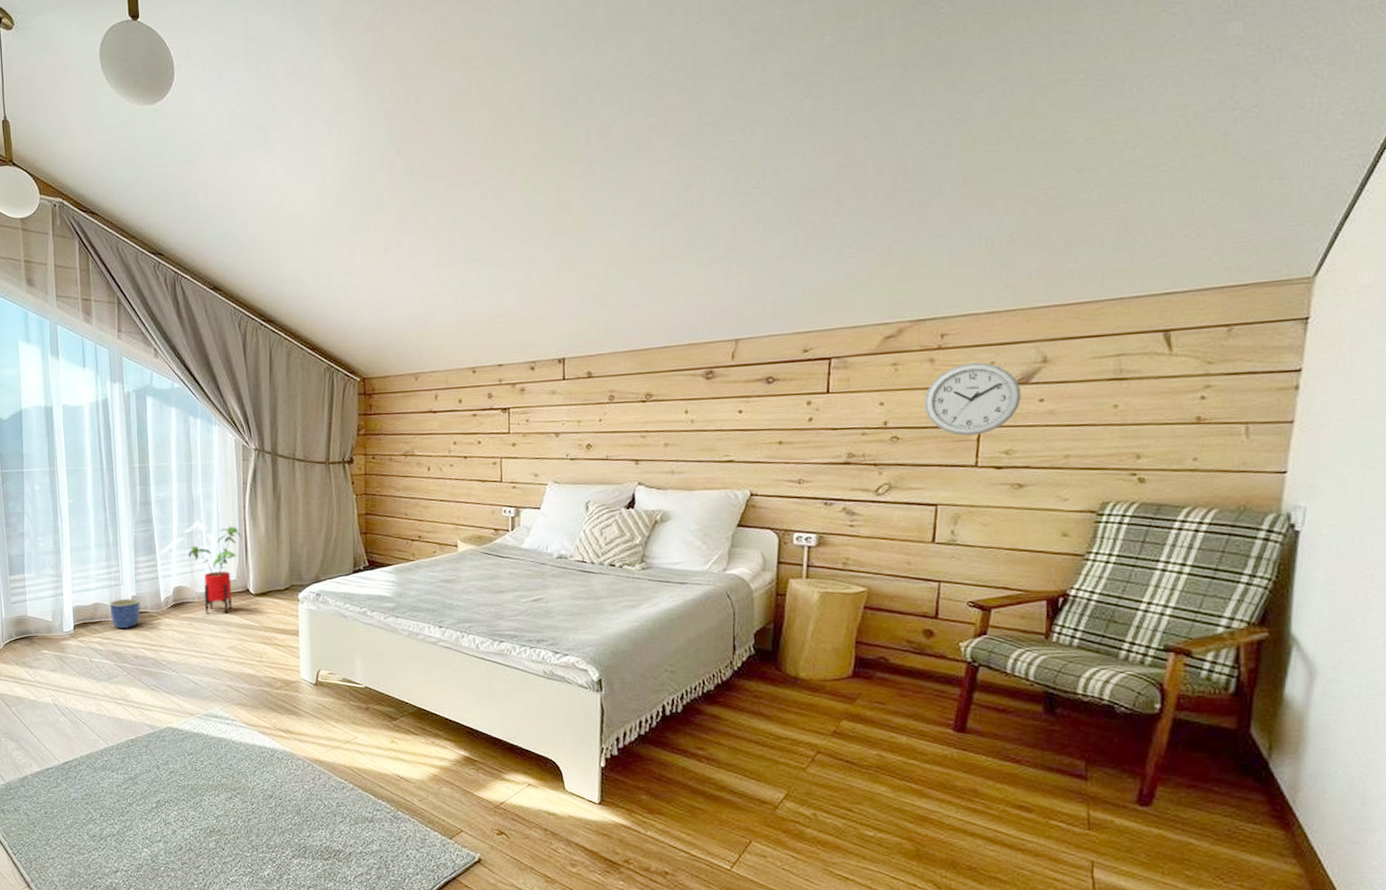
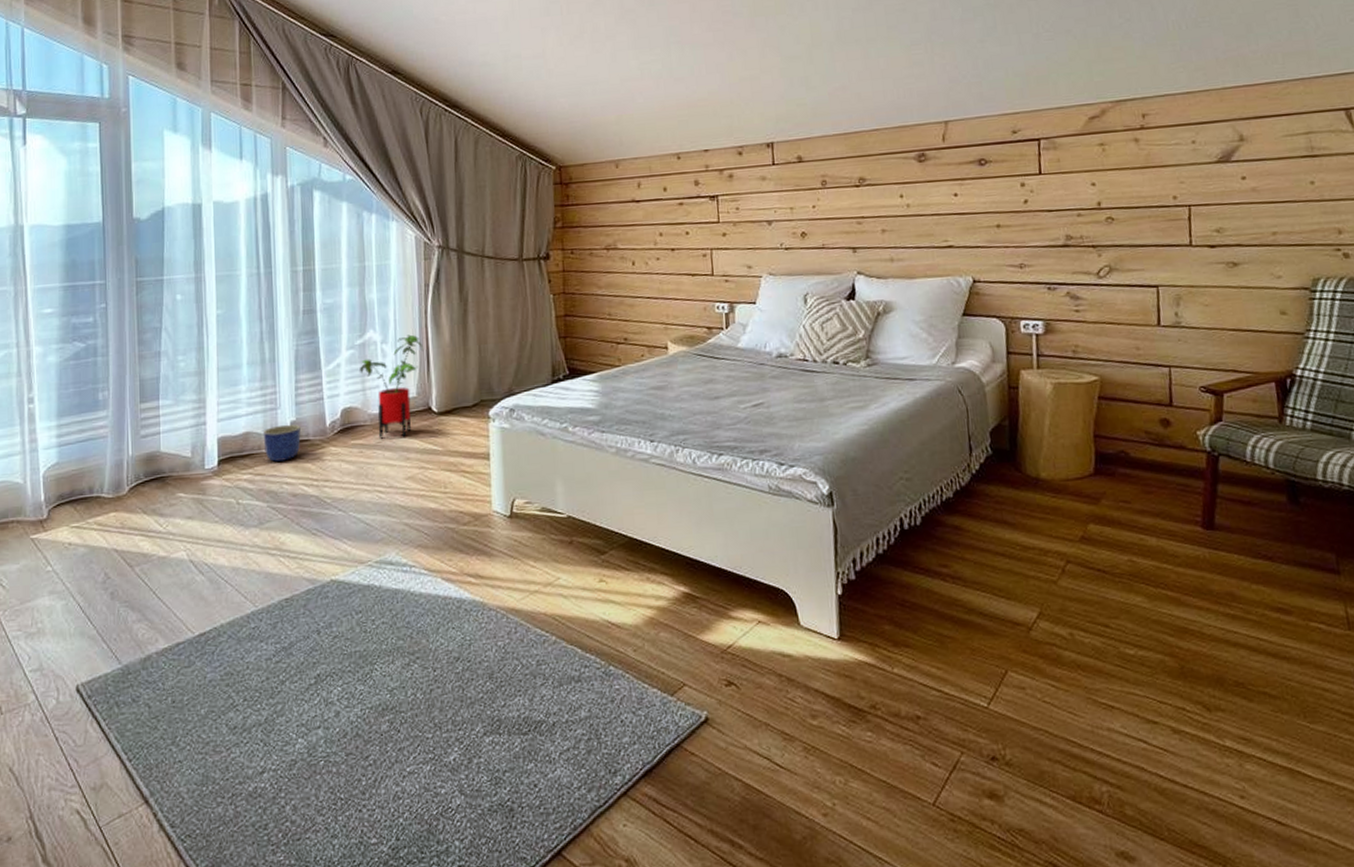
wall clock: present [925,362,1021,436] -> none [1134,141,1225,215]

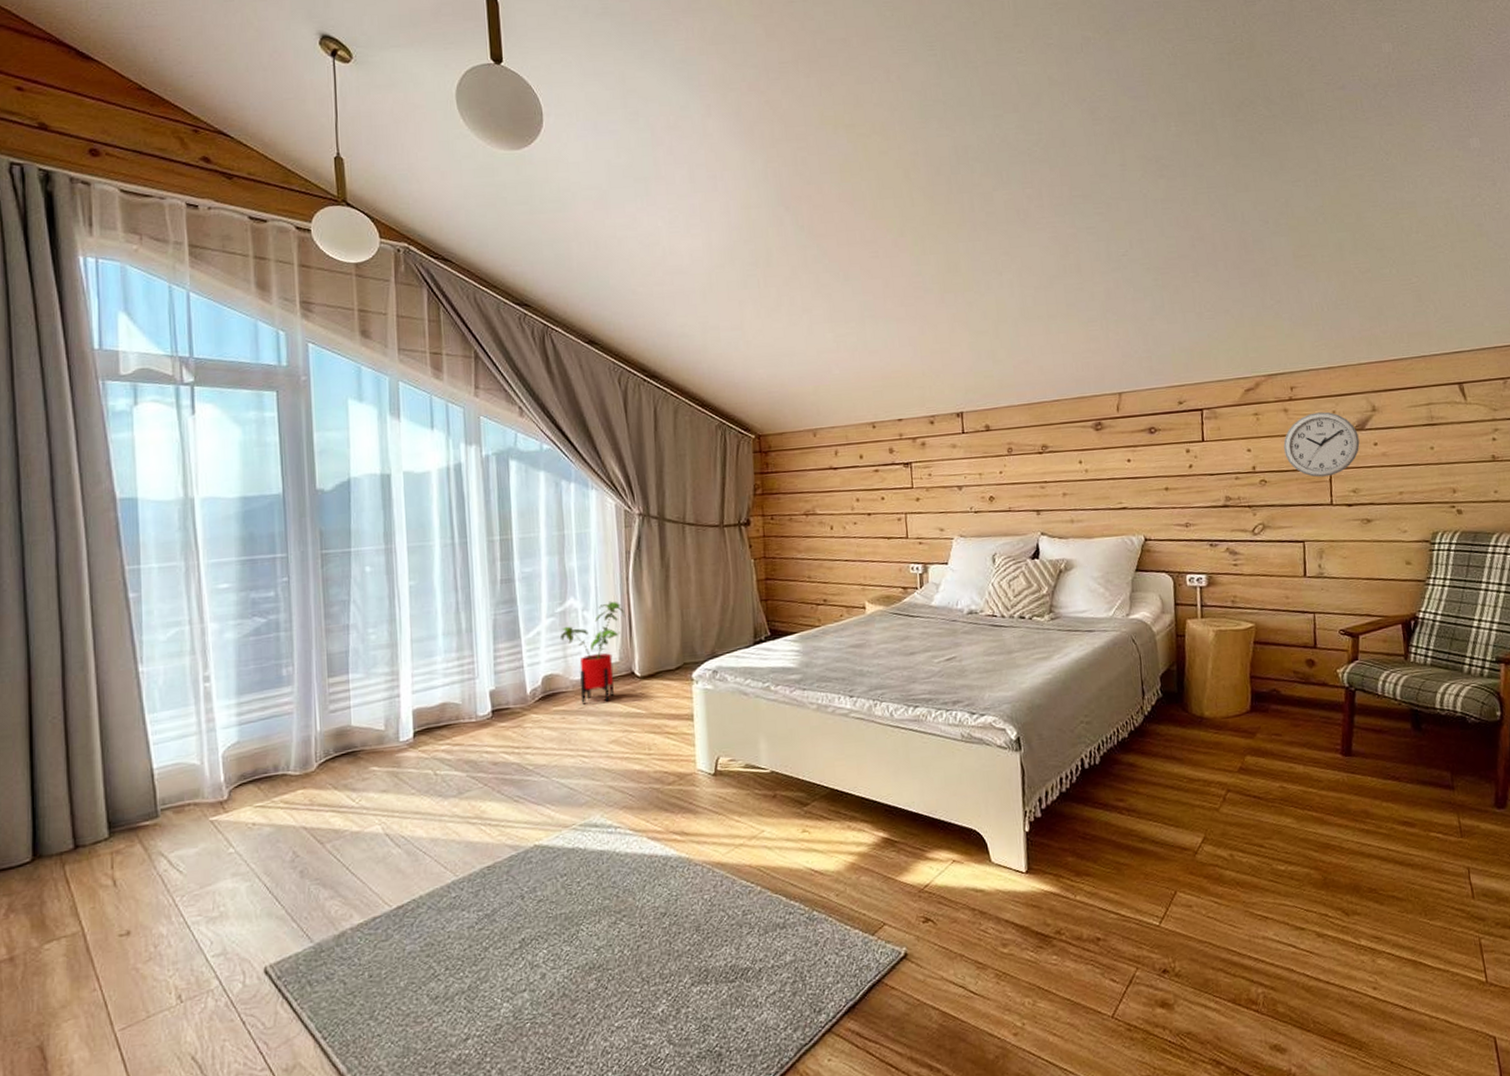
planter: present [263,424,301,462] -> none [460,693,501,731]
wall clock: none [1134,141,1225,215] -> present [1283,412,1360,477]

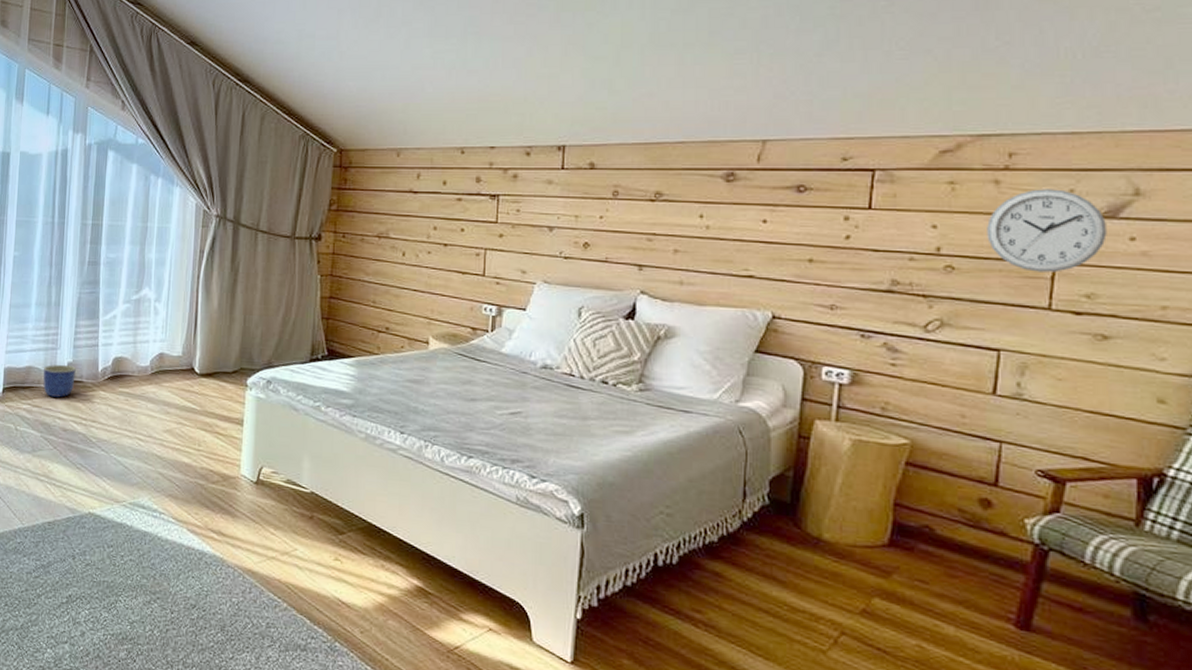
planter: none [460,693,501,731] -> present [43,364,76,398]
house plant: present [561,601,626,705] -> none [133,296,193,392]

